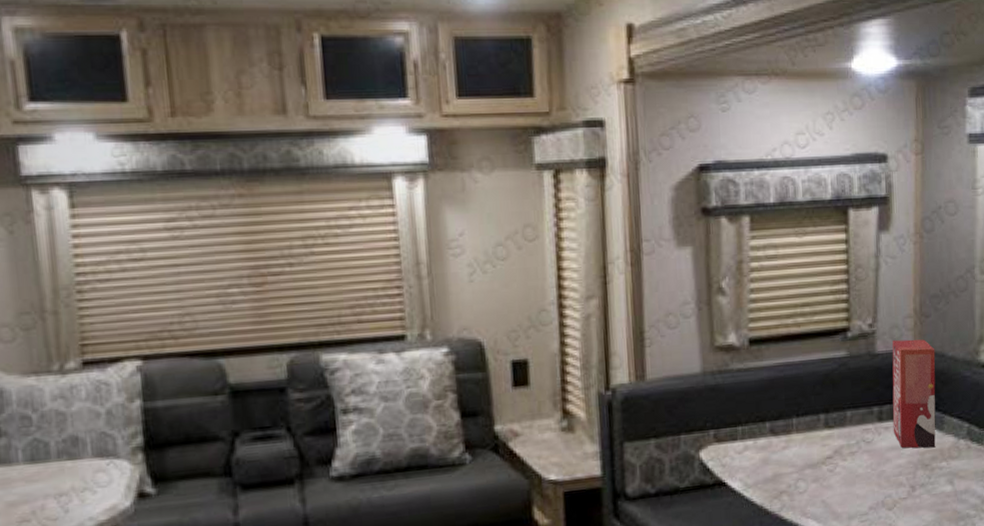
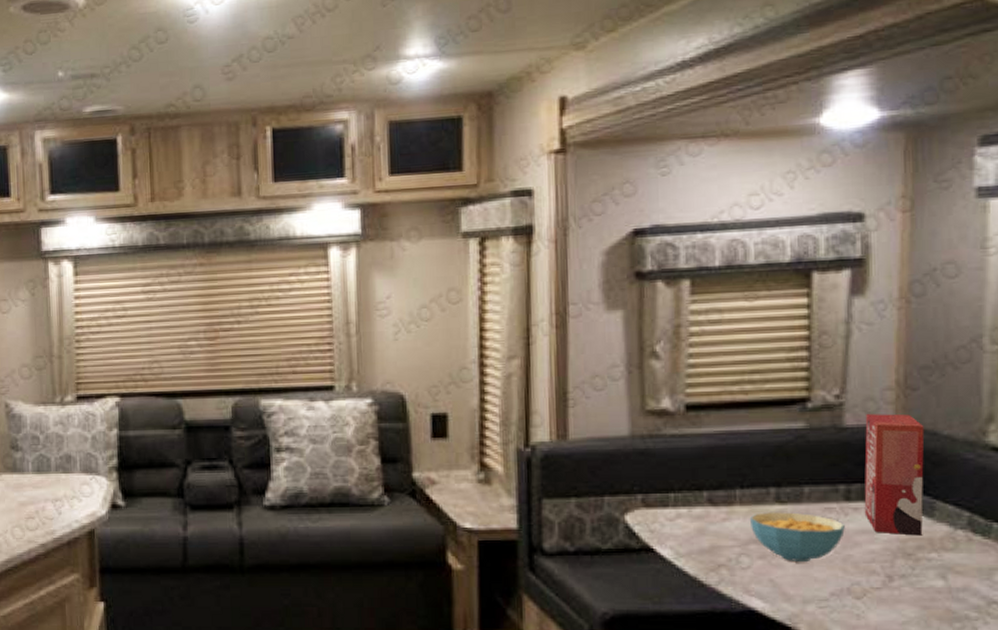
cereal bowl: none [804,435,879,482] -> present [749,511,845,563]

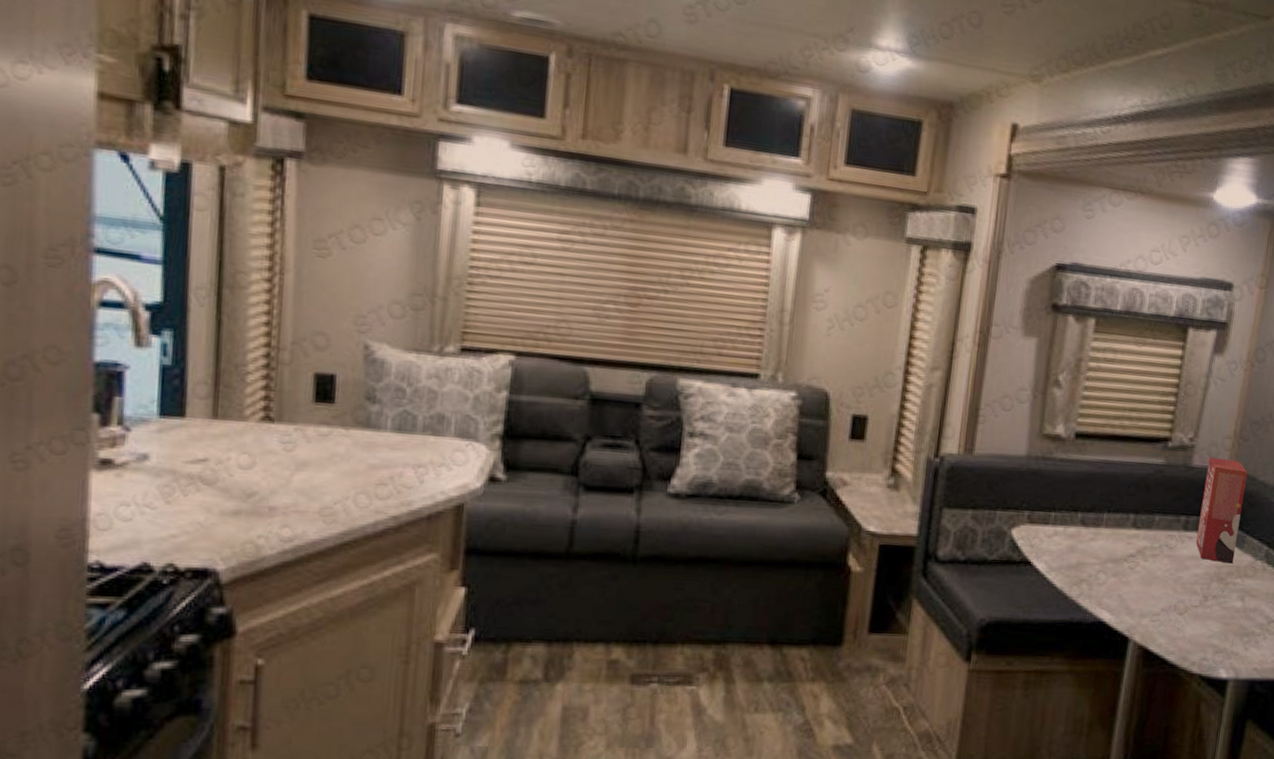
cereal bowl: present [749,511,845,563] -> none [1110,535,1180,582]

